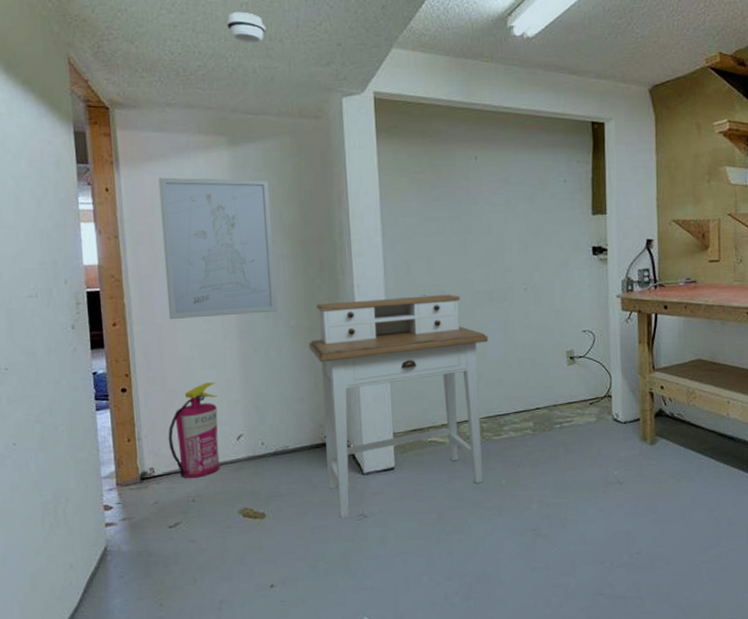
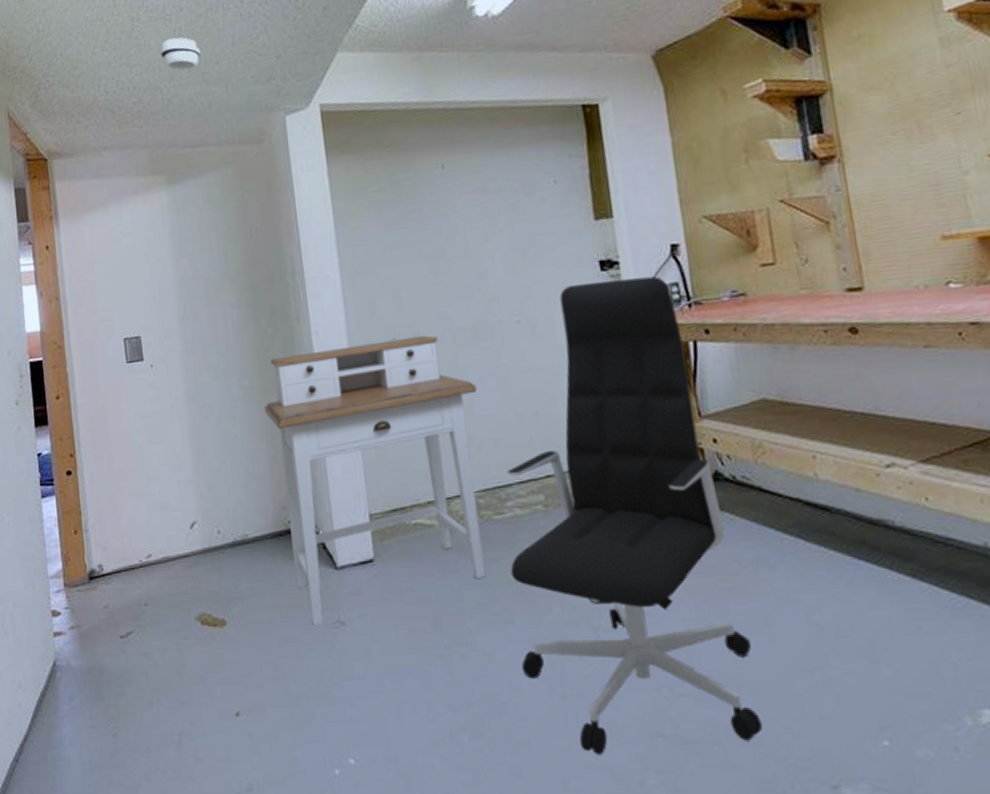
wall art: present [158,177,278,320] -> none [97,219,228,389]
fire extinguisher: present [168,382,220,478] -> none [116,459,173,577]
office chair: none [502,262,671,609] -> present [507,276,762,755]

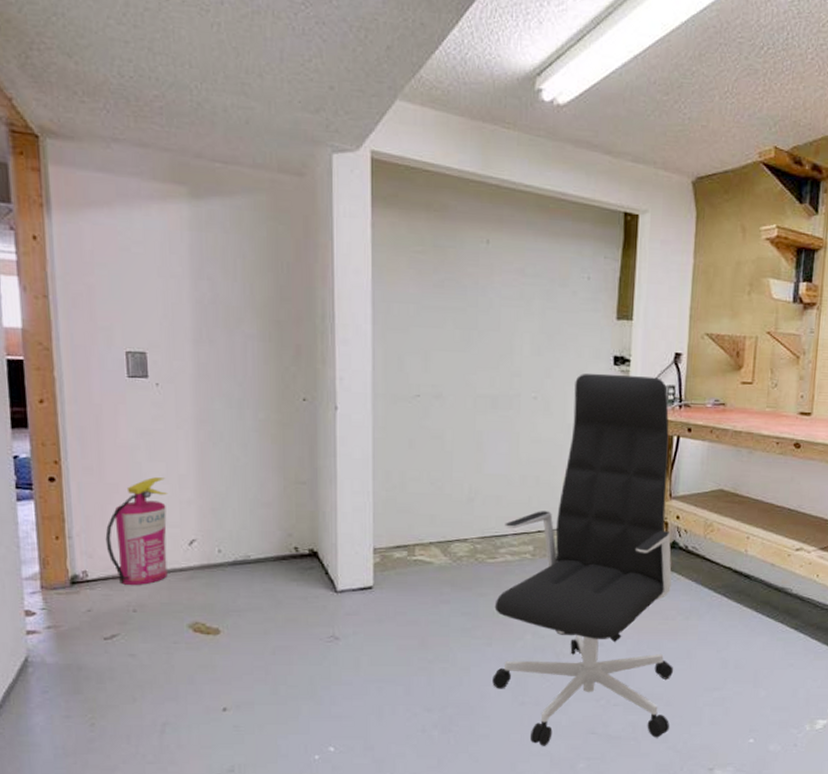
fire extinguisher: none [116,459,173,577] -> present [105,477,168,585]
smoke detector: present [160,37,201,71] -> none [192,32,242,75]
desk: present [264,335,486,626] -> none [278,395,489,639]

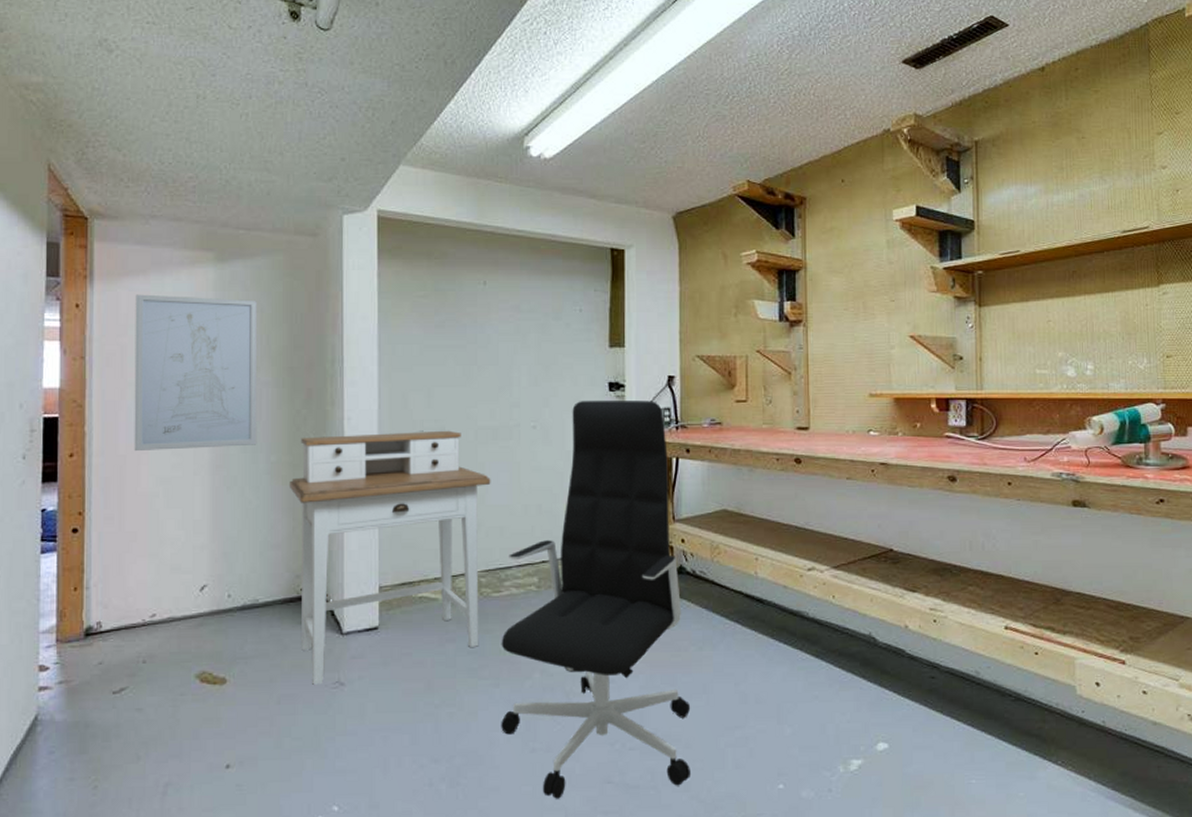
wall art: none [100,229,243,402] -> present [134,294,258,452]
fire extinguisher: present [105,477,168,585] -> none [121,524,183,635]
desk: none [278,395,489,639] -> present [289,430,491,686]

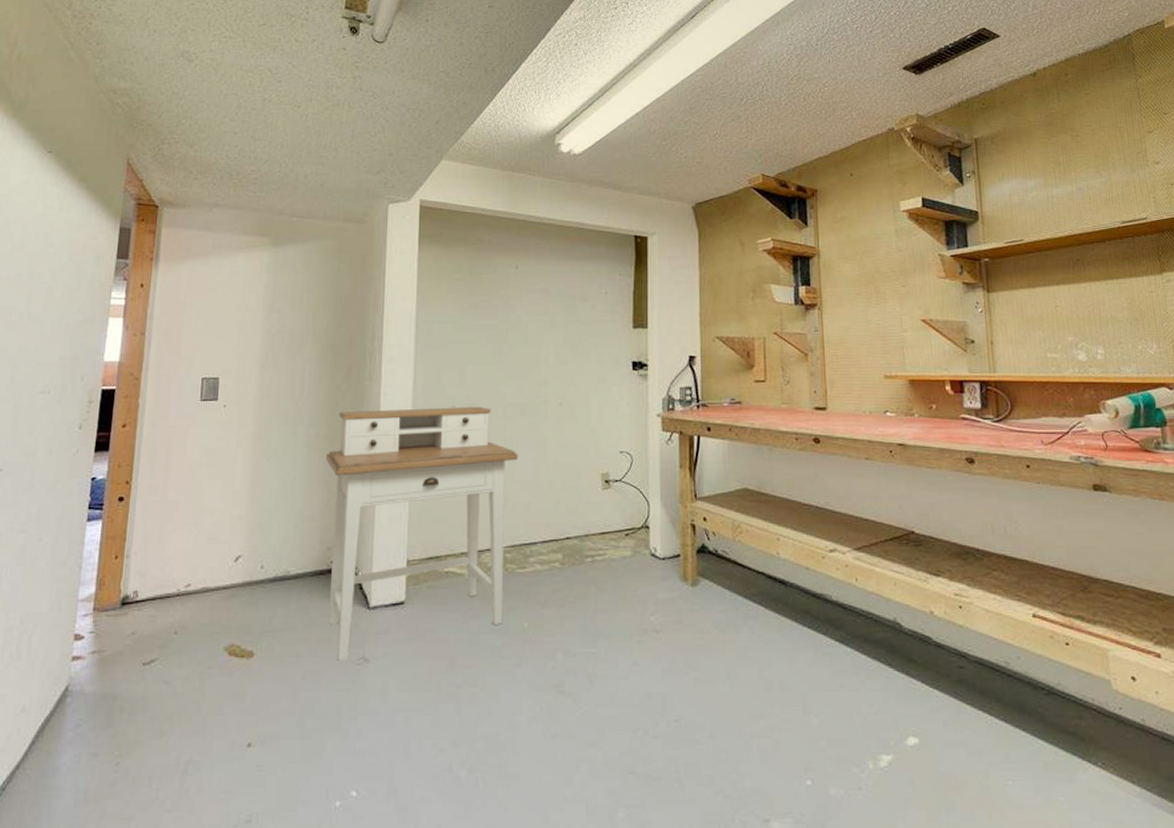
wall art: present [134,294,258,452] -> none [182,275,306,423]
office chair: present [501,399,690,799] -> none [523,378,715,790]

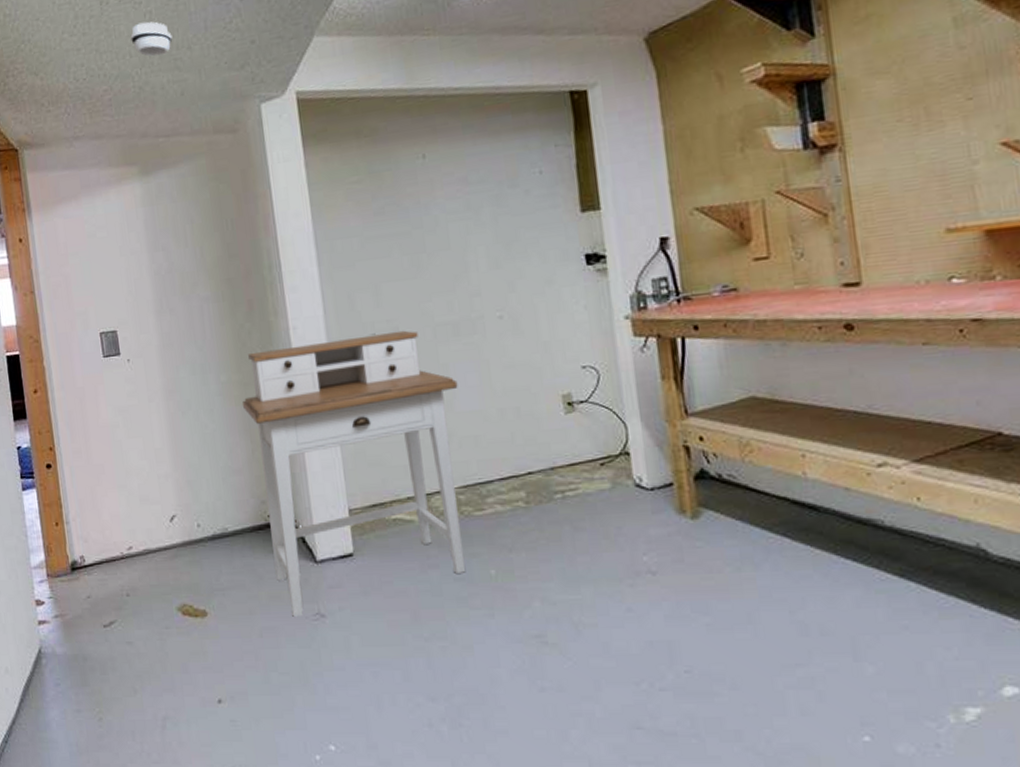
smoke detector: none [285,122,322,151] -> present [130,21,173,57]

